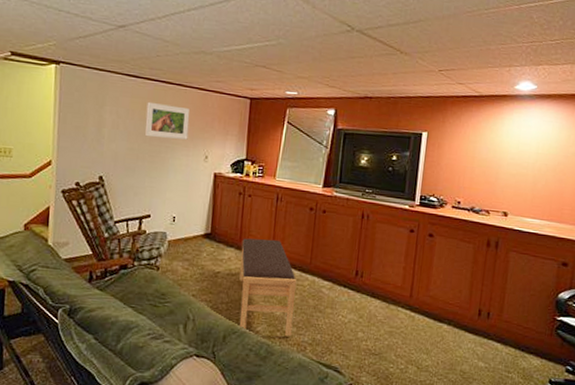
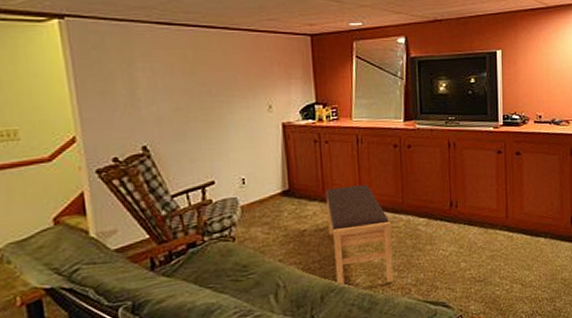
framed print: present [145,101,190,140] -> none [188,51,245,93]

